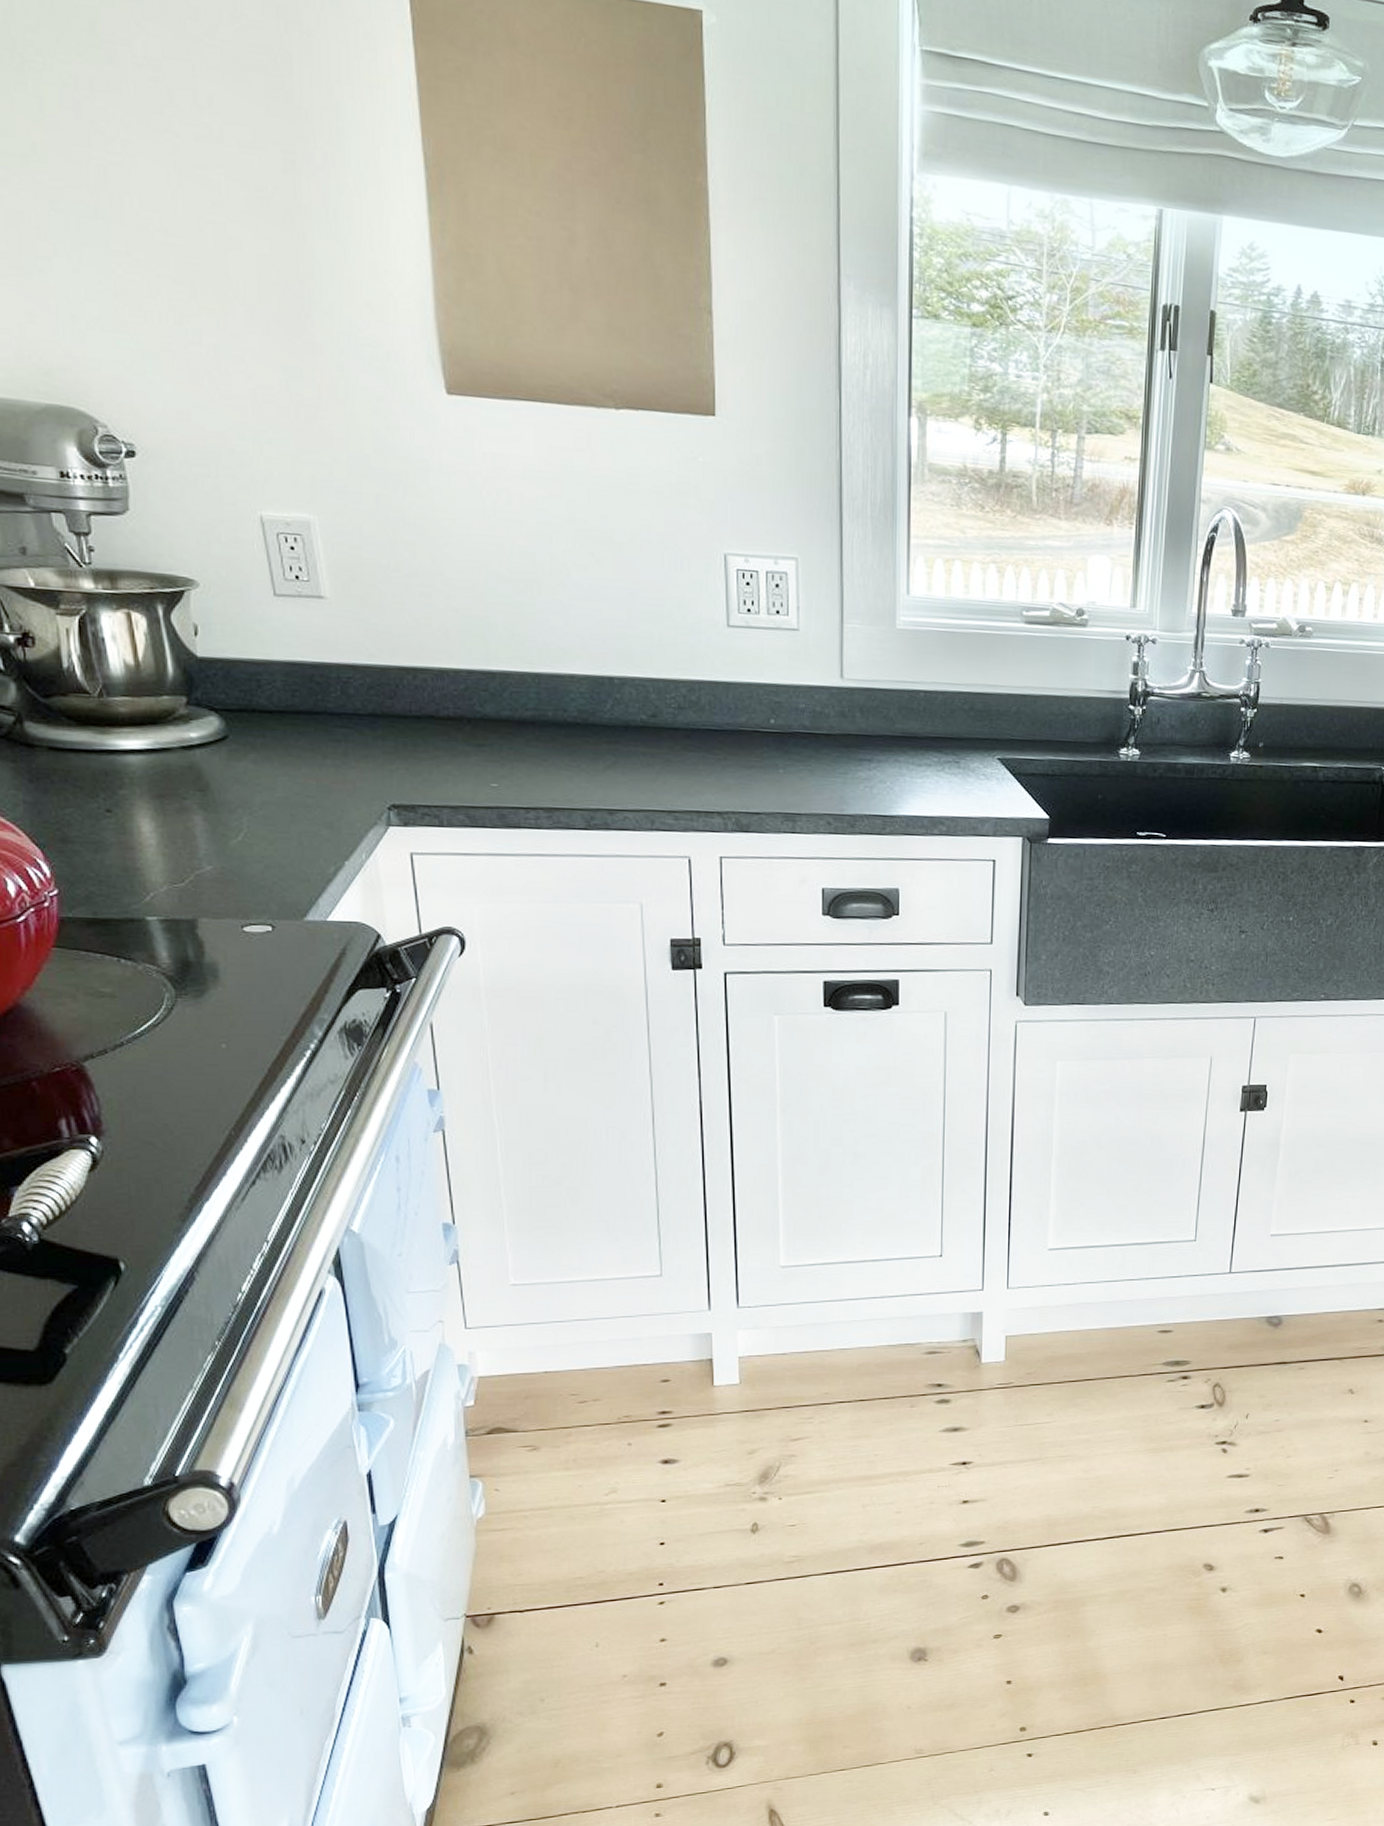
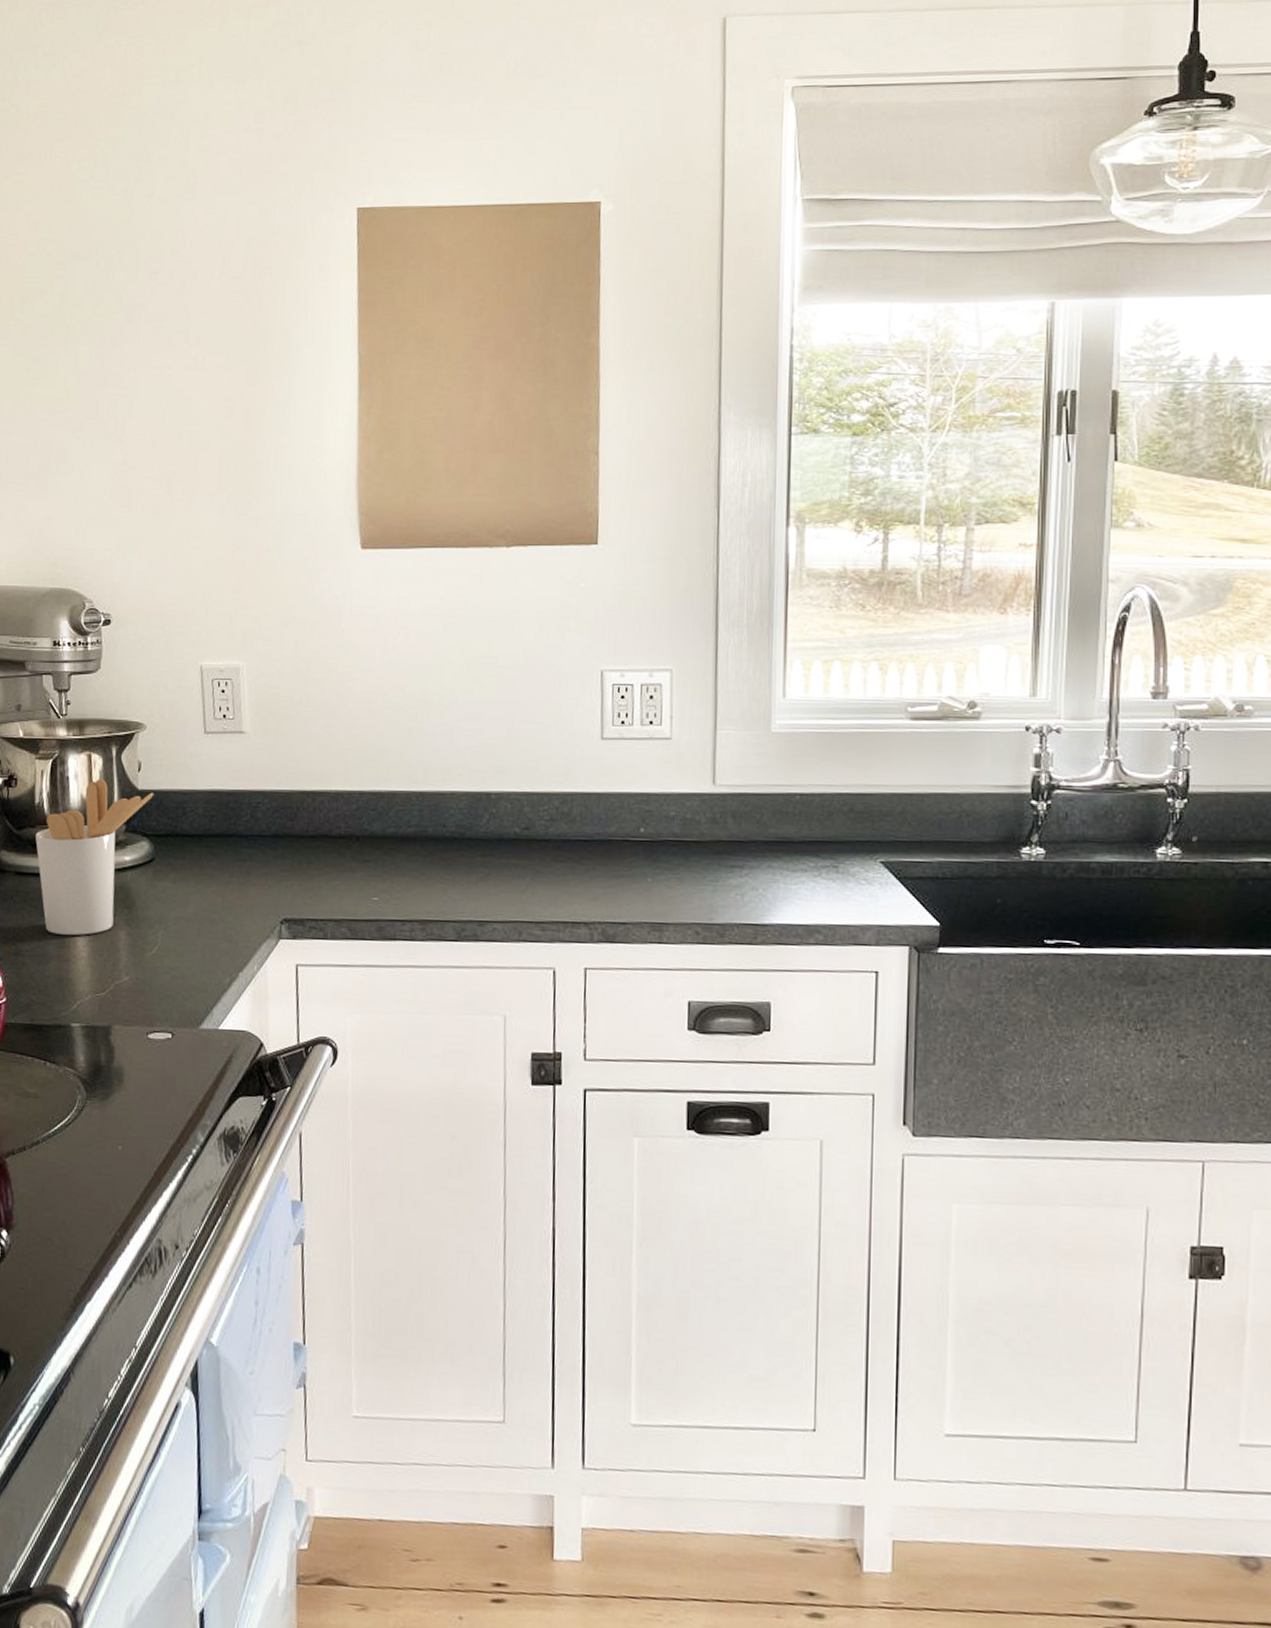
utensil holder: none [68,643,219,820] -> present [35,779,154,935]

